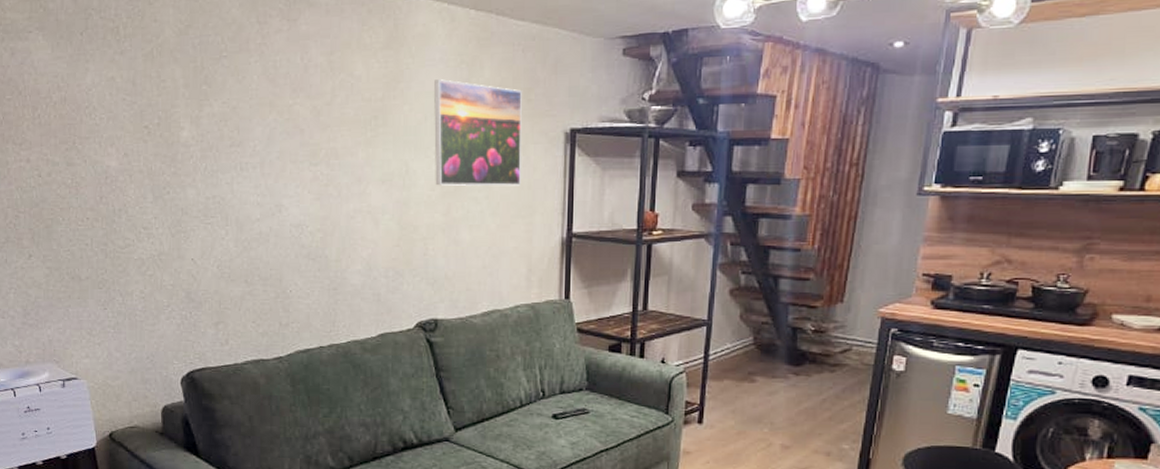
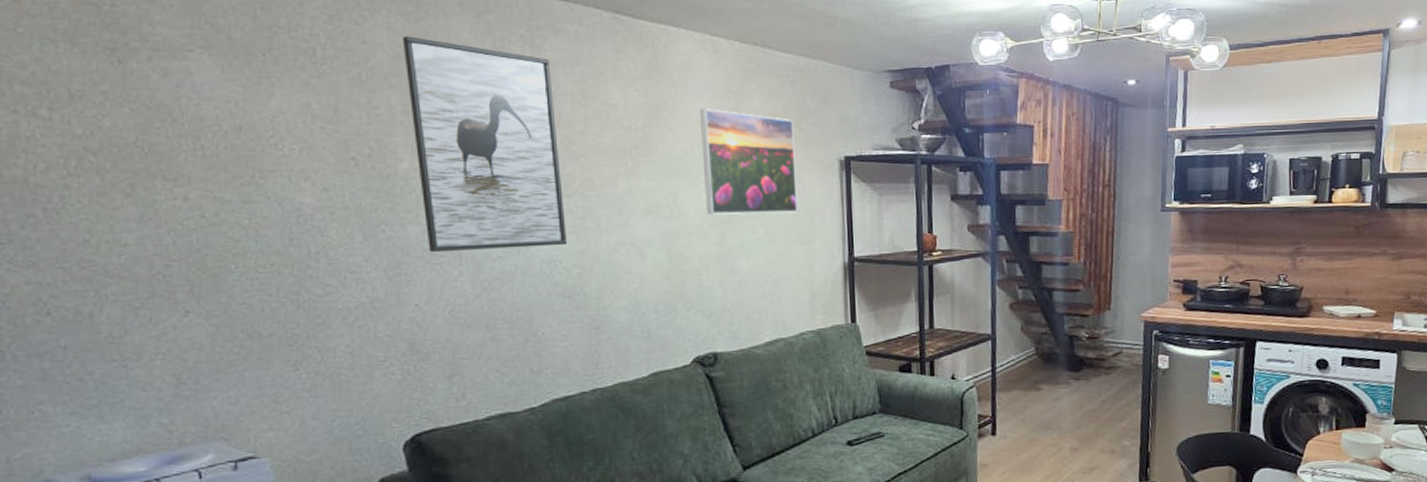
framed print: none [185,14,314,212] -> present [402,36,568,252]

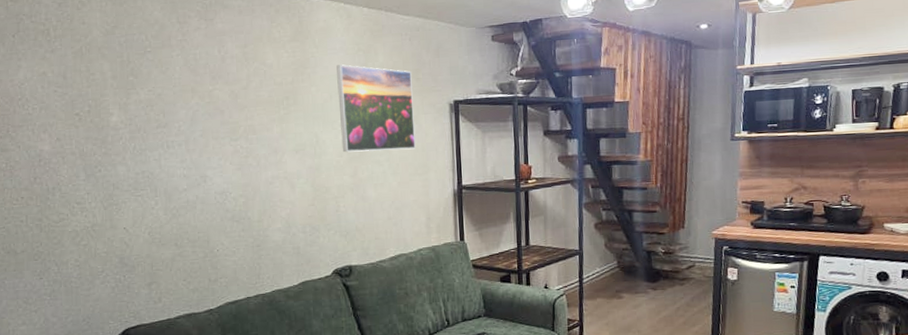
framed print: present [402,36,568,252] -> none [111,16,236,186]

